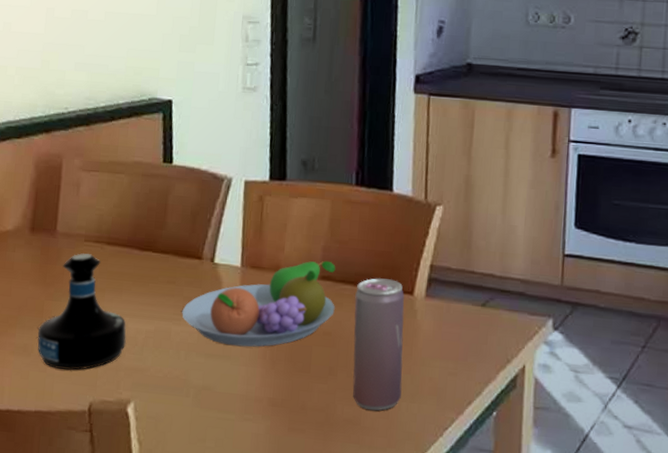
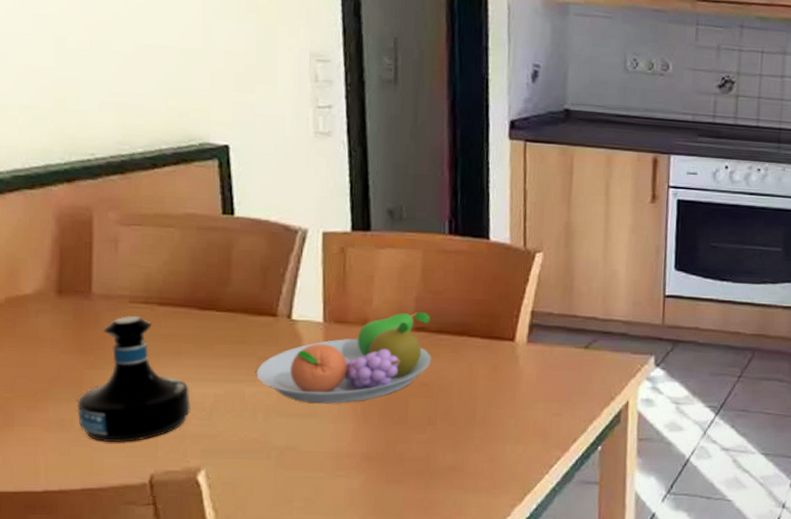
beverage can: present [352,278,405,411] -> none [452,326,506,456]

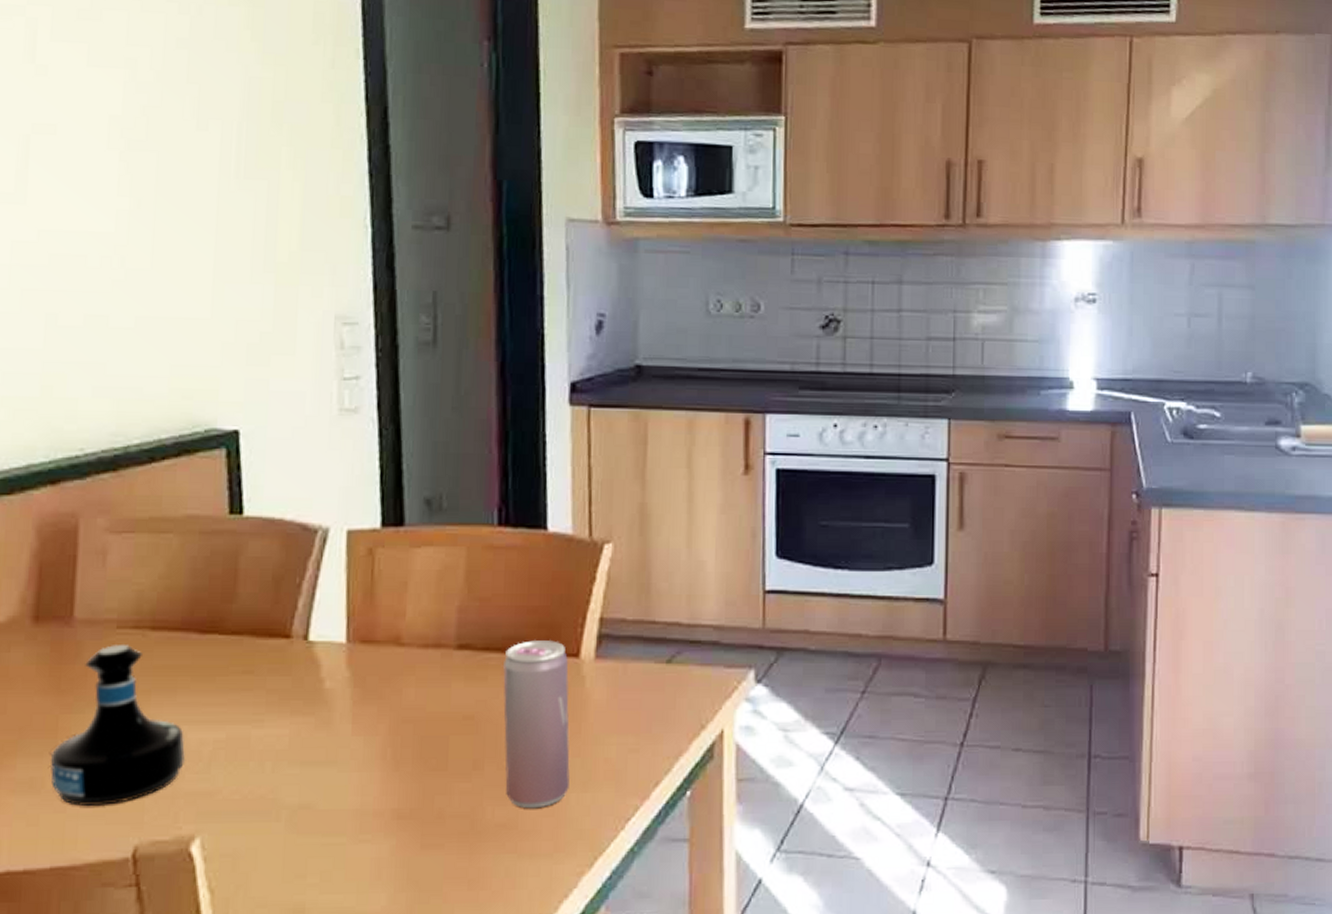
fruit bowl: present [256,311,431,404] -> none [265,624,477,747]
beverage can: none [452,326,506,456] -> present [503,640,570,809]

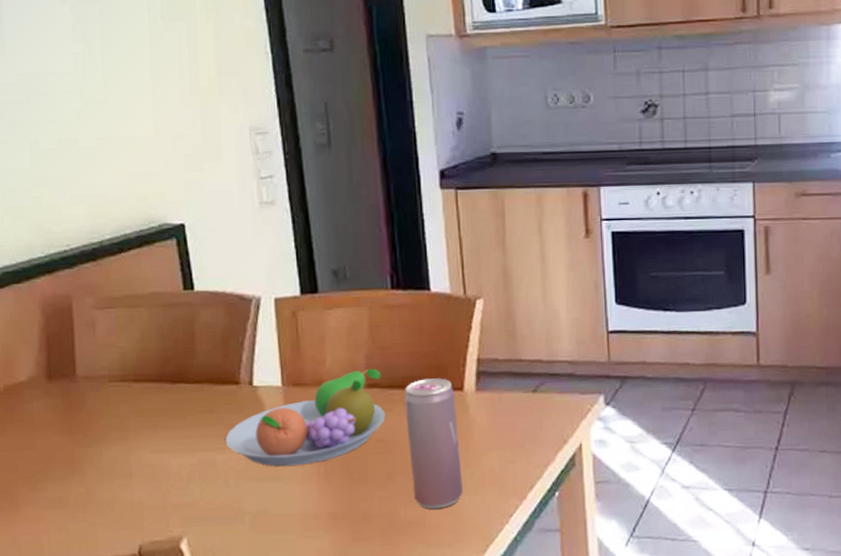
tequila bottle: present [49,645,185,807] -> none [70,394,169,517]
fruit bowl: none [265,624,477,747] -> present [225,368,385,467]

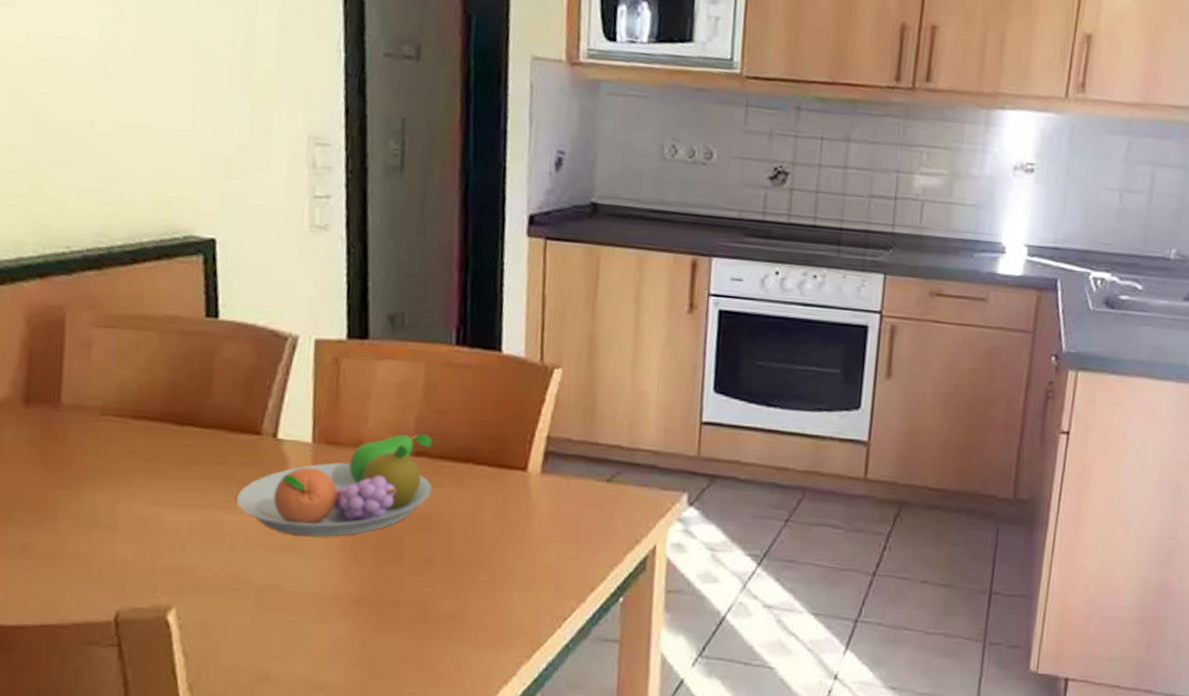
beverage can: present [404,378,463,510] -> none [454,452,517,604]

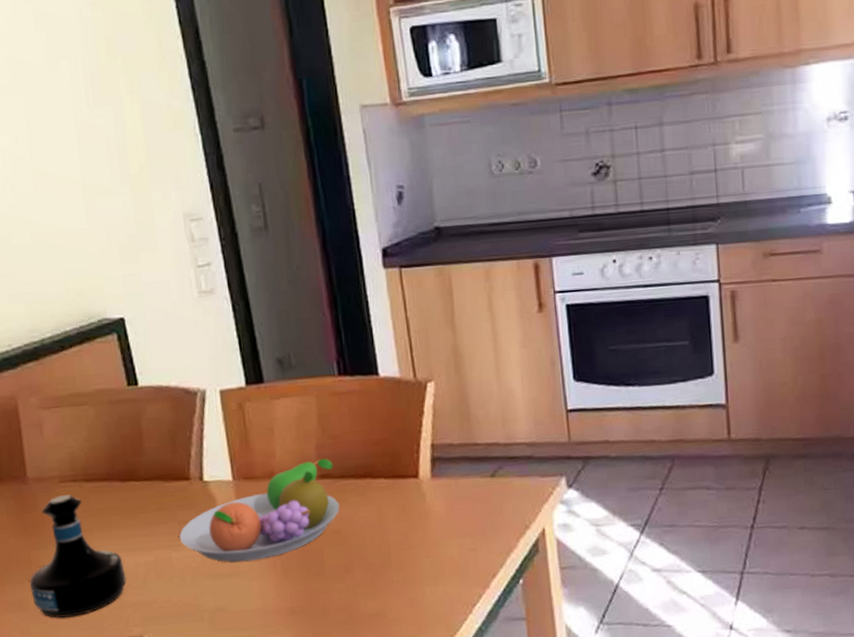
tequila bottle: none [39,430,163,574] -> present [29,495,127,618]

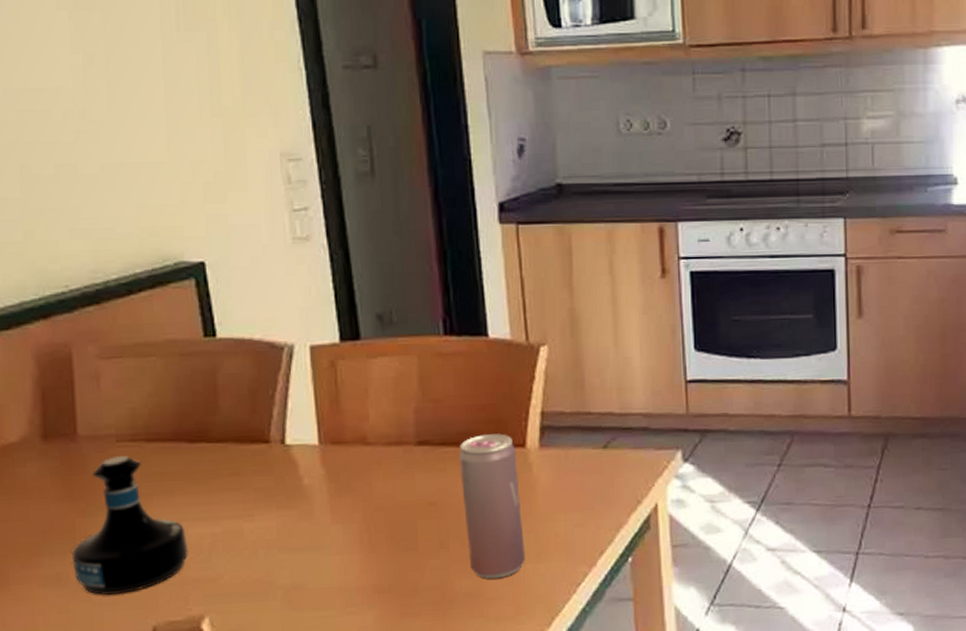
fruit bowl: present [179,458,340,563] -> none [253,423,438,535]
beverage can: none [358,466,424,601] -> present [459,434,525,579]

